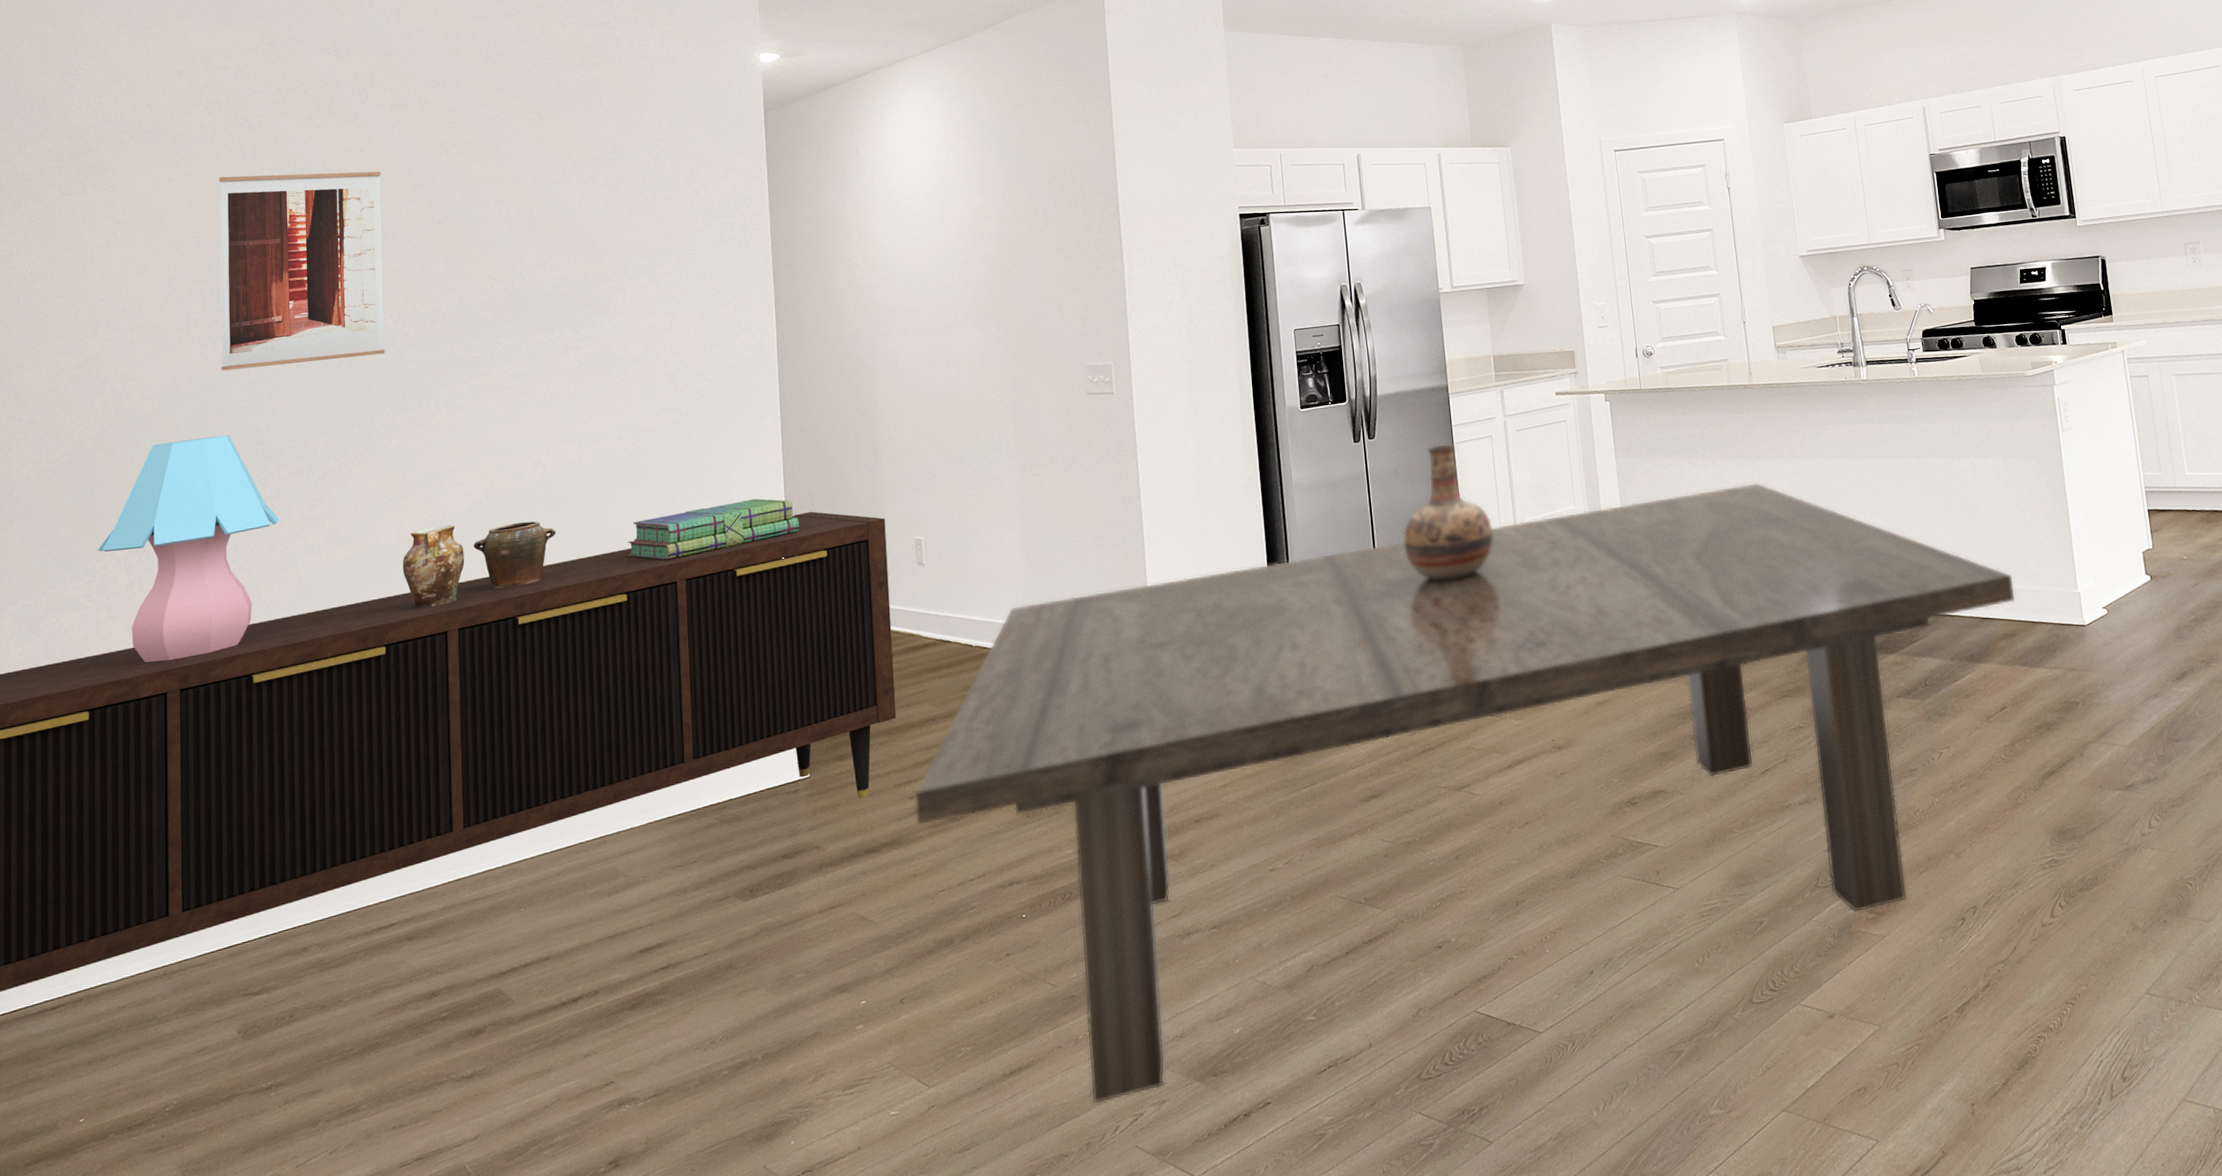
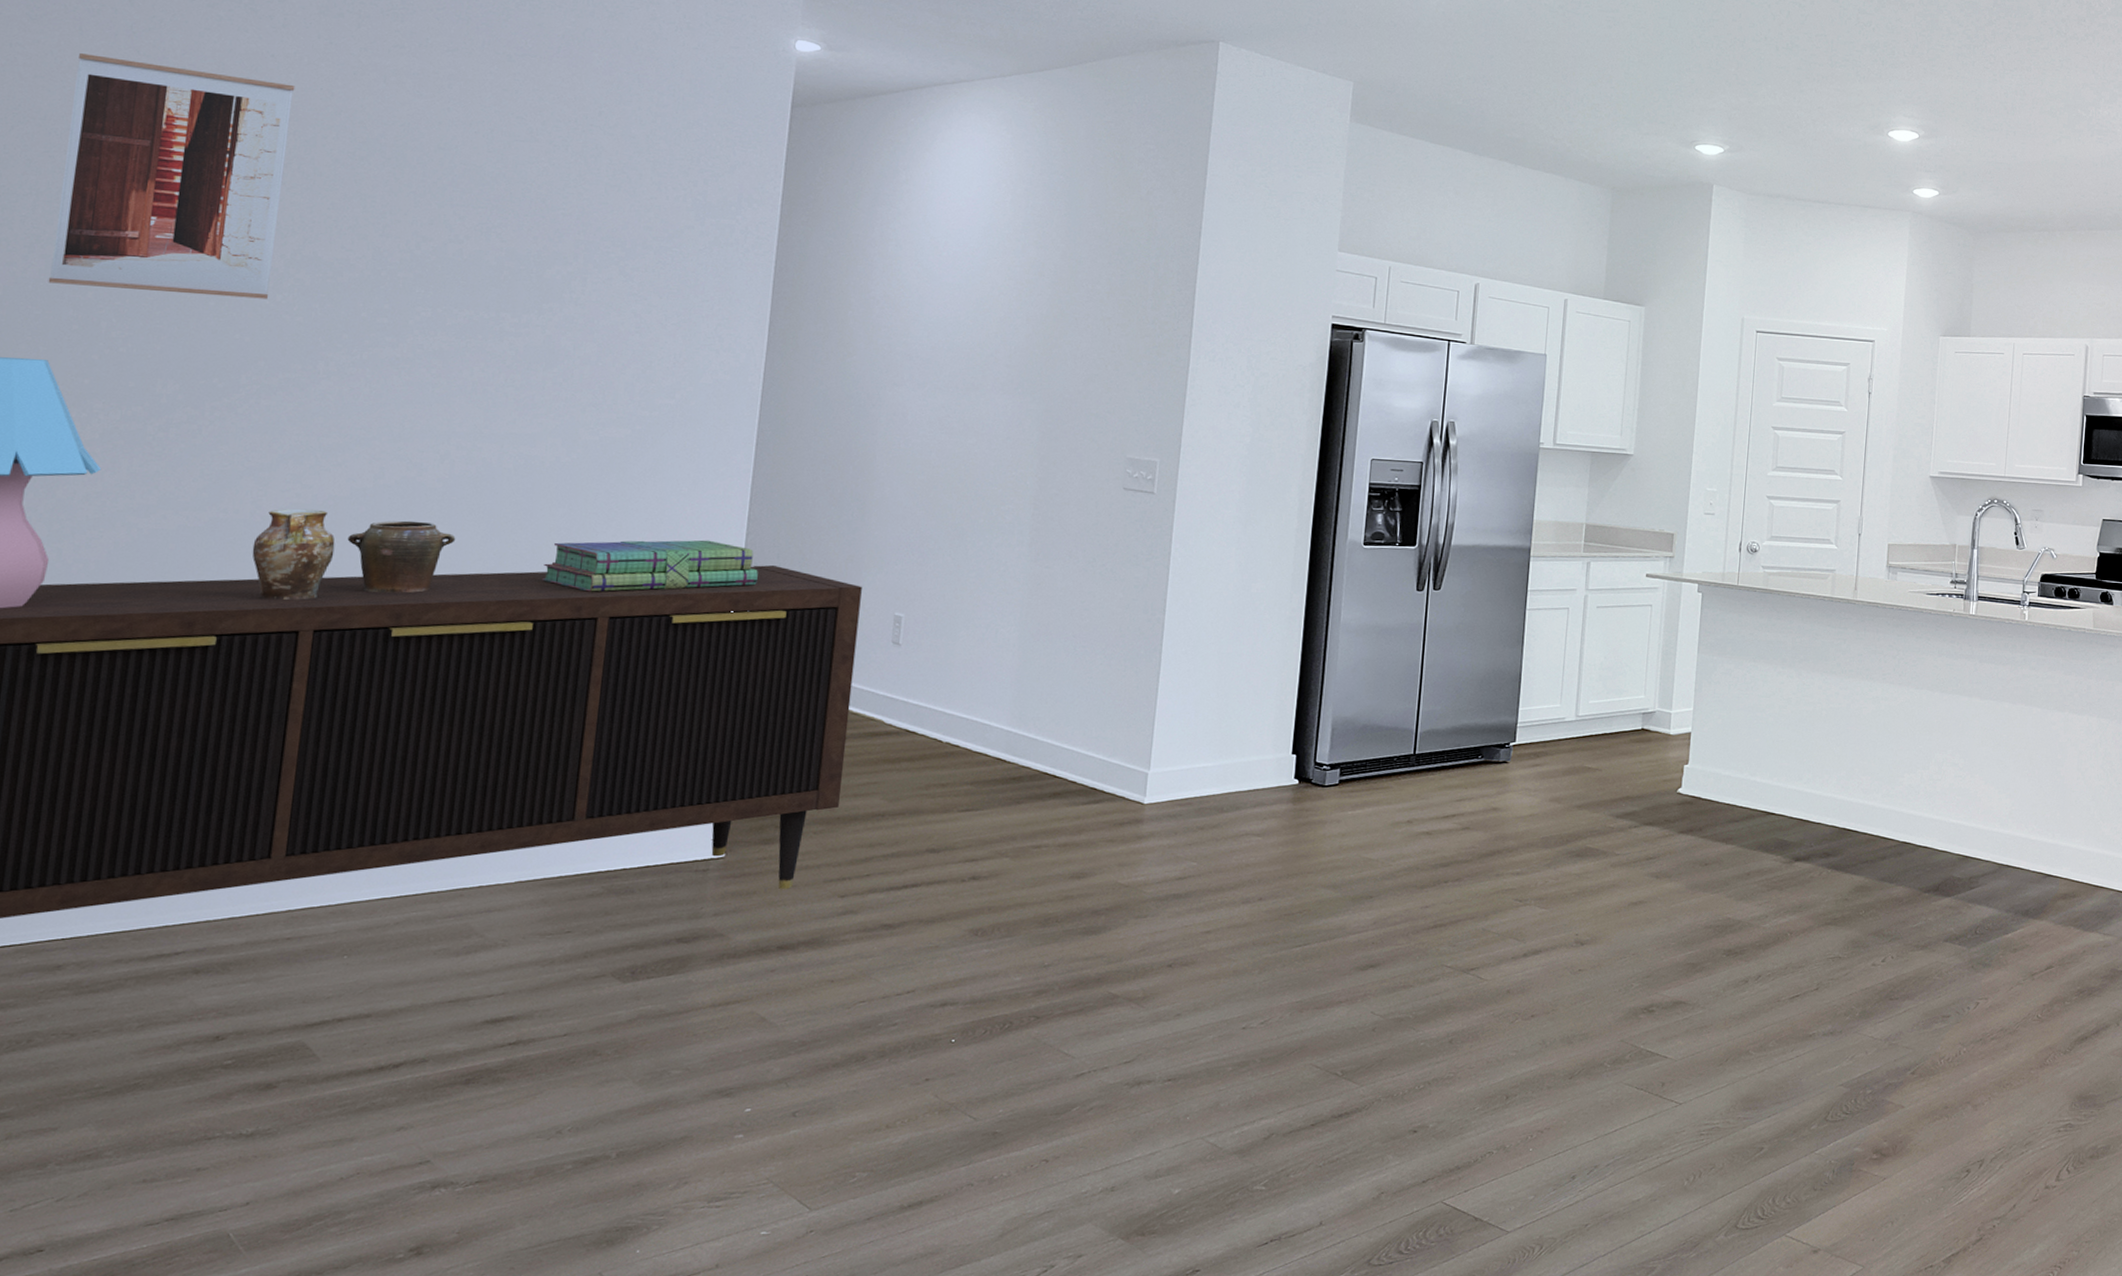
dining table: present [914,482,2016,1103] -> none [843,701,2085,1249]
vase: present [1402,443,1494,580] -> none [1450,607,1554,752]

